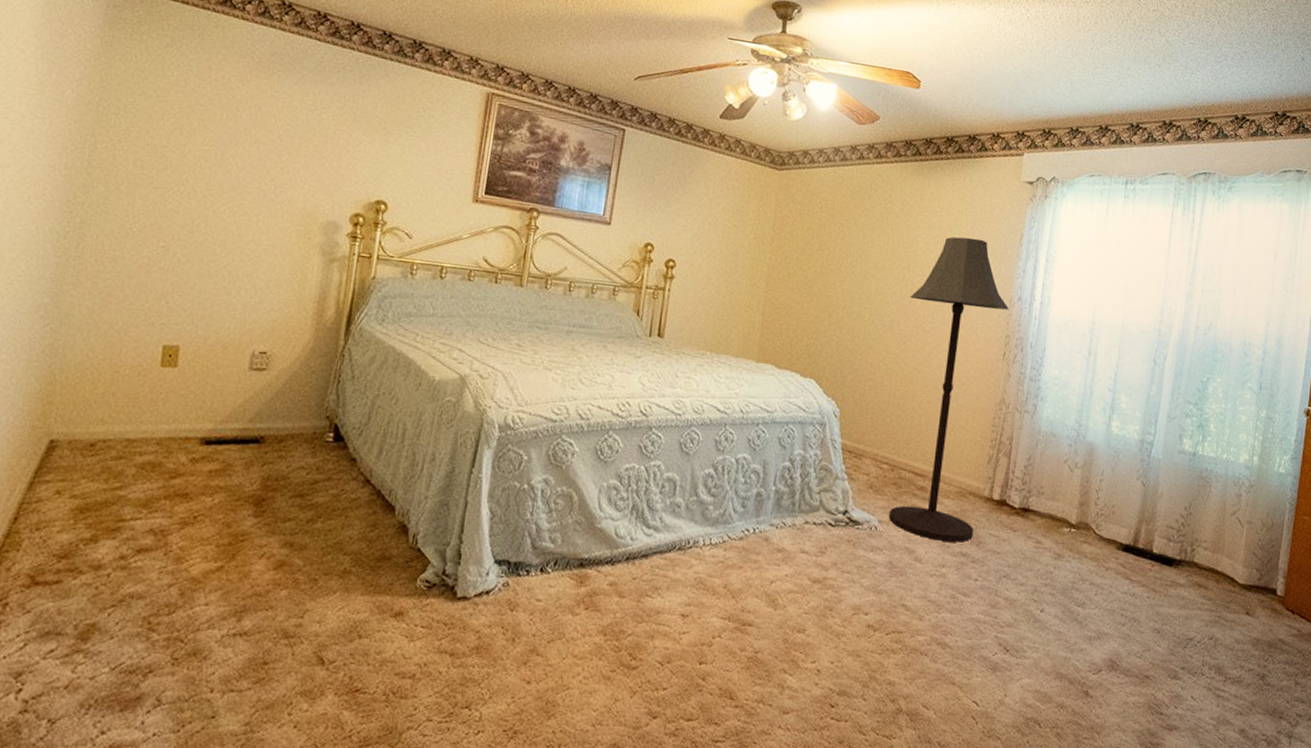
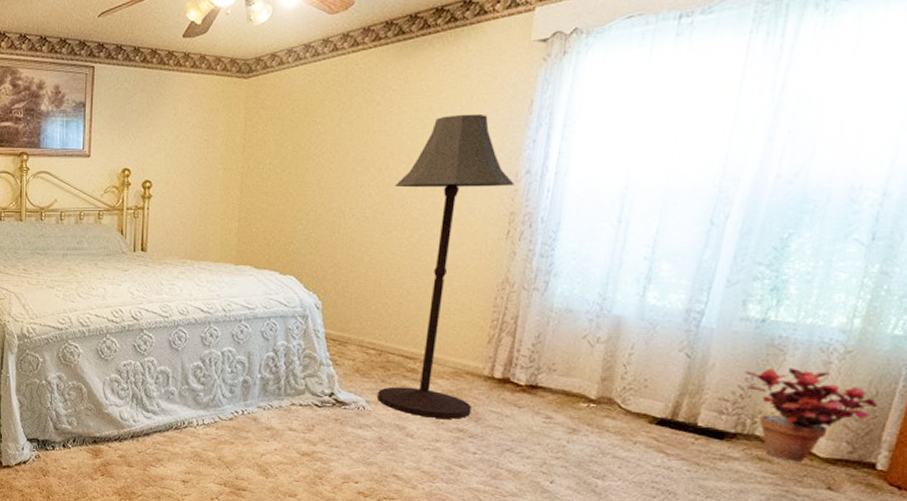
potted plant: none [1183,498,1274,588] -> present [744,367,879,462]

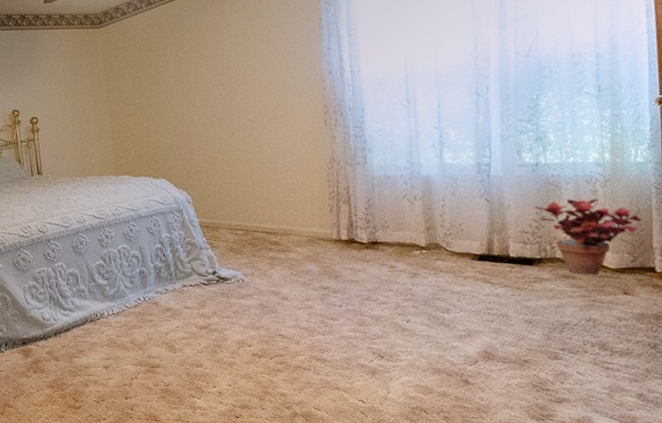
floor lamp: present [377,113,514,419] -> none [230,33,330,281]

